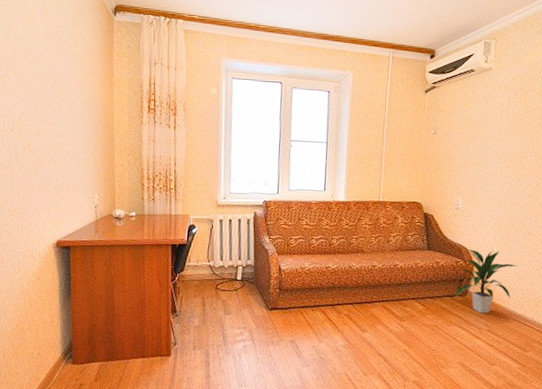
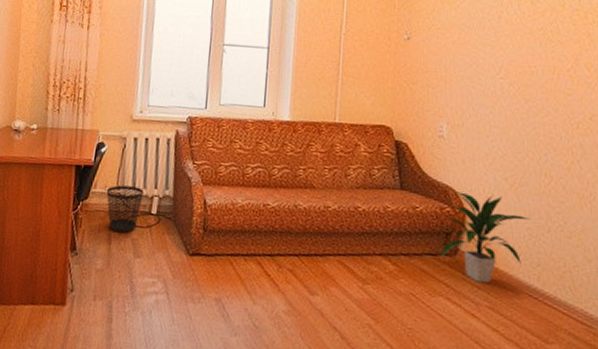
wastebasket: none [198,258,230,297] -> present [106,185,144,233]

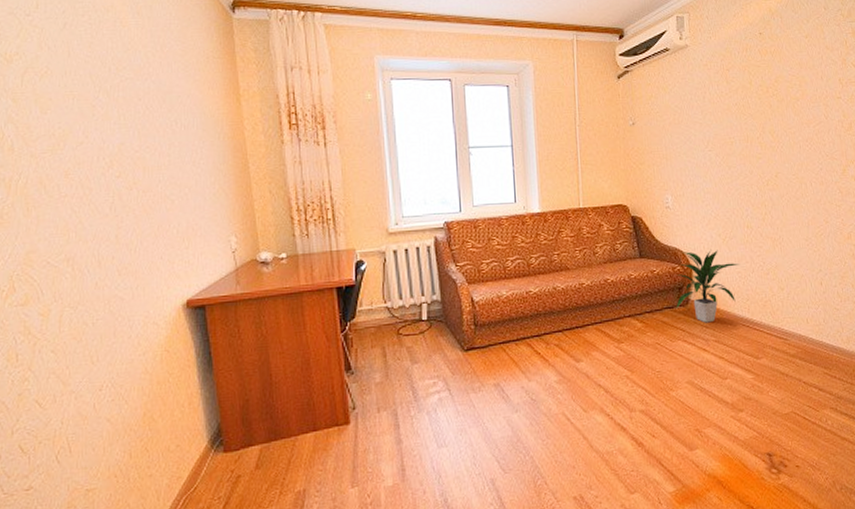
wastebasket: present [106,185,144,233] -> none [373,297,412,345]

